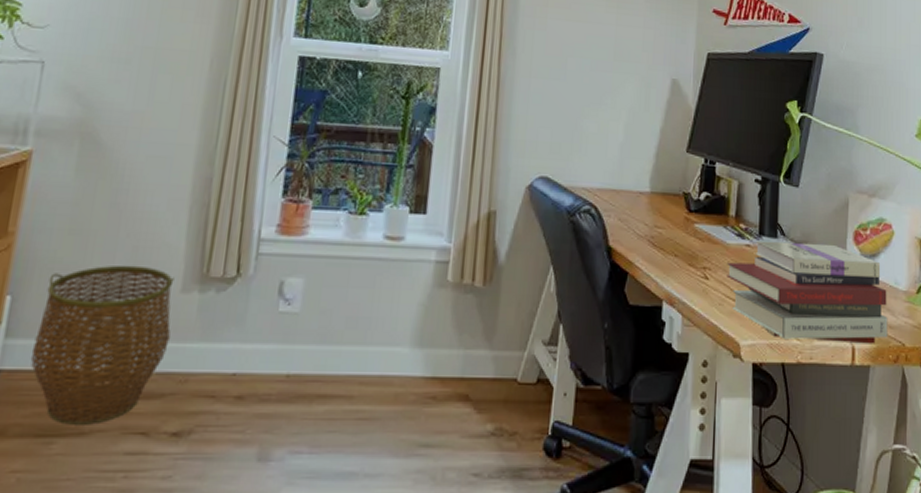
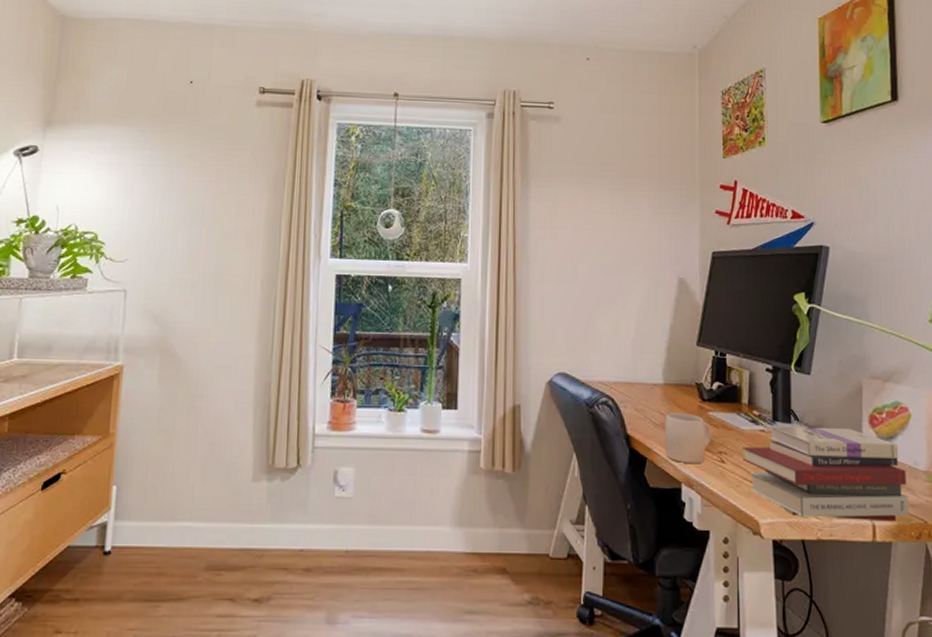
basket: present [30,265,174,425] -> none [135,459,247,592]
mug: none [647,223,696,280] -> present [664,412,711,464]

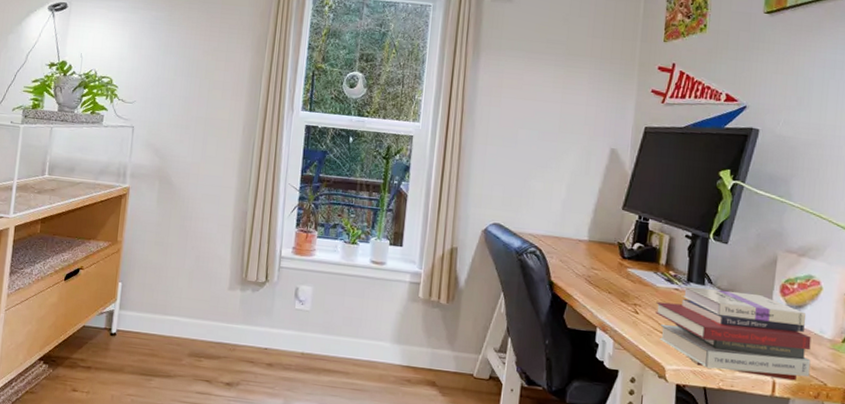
mug: present [664,412,711,464] -> none [584,266,628,312]

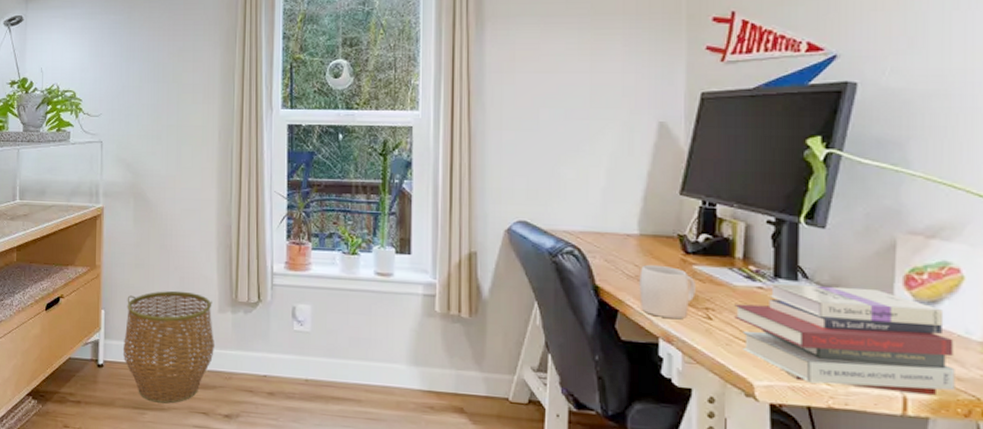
basket: none [135,267,224,371] -> present [122,290,216,404]
mug: none [584,266,628,312] -> present [639,264,696,319]

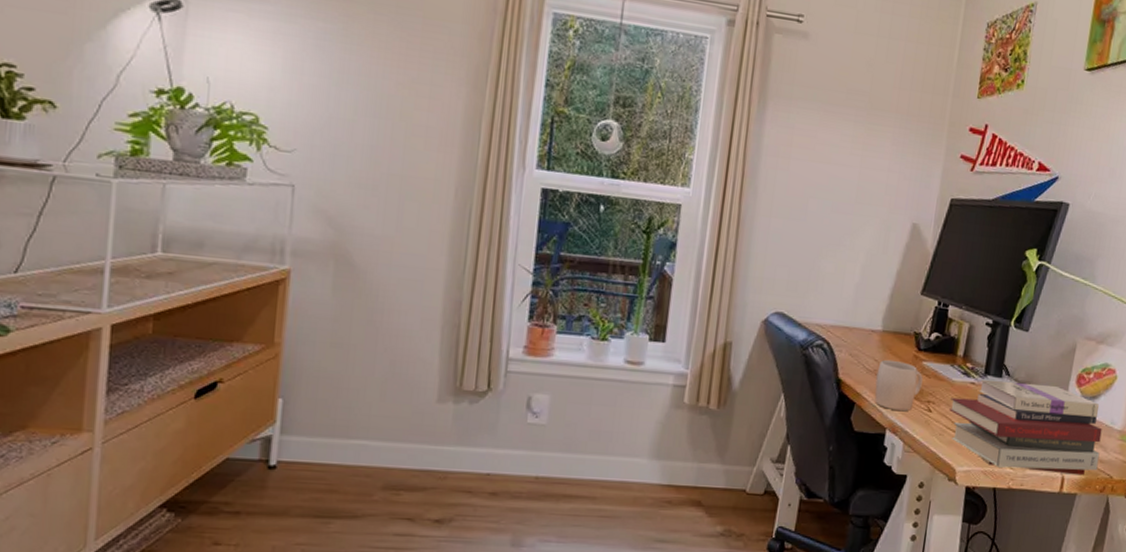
basket: present [122,290,216,404] -> none [304,376,430,510]

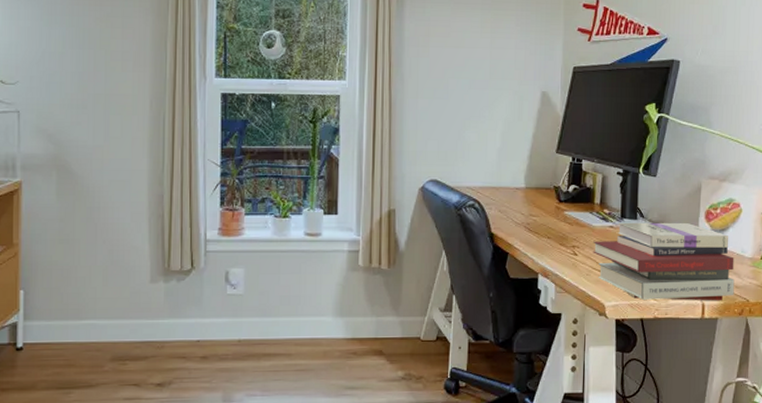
mug: present [874,359,923,412] -> none [524,212,566,257]

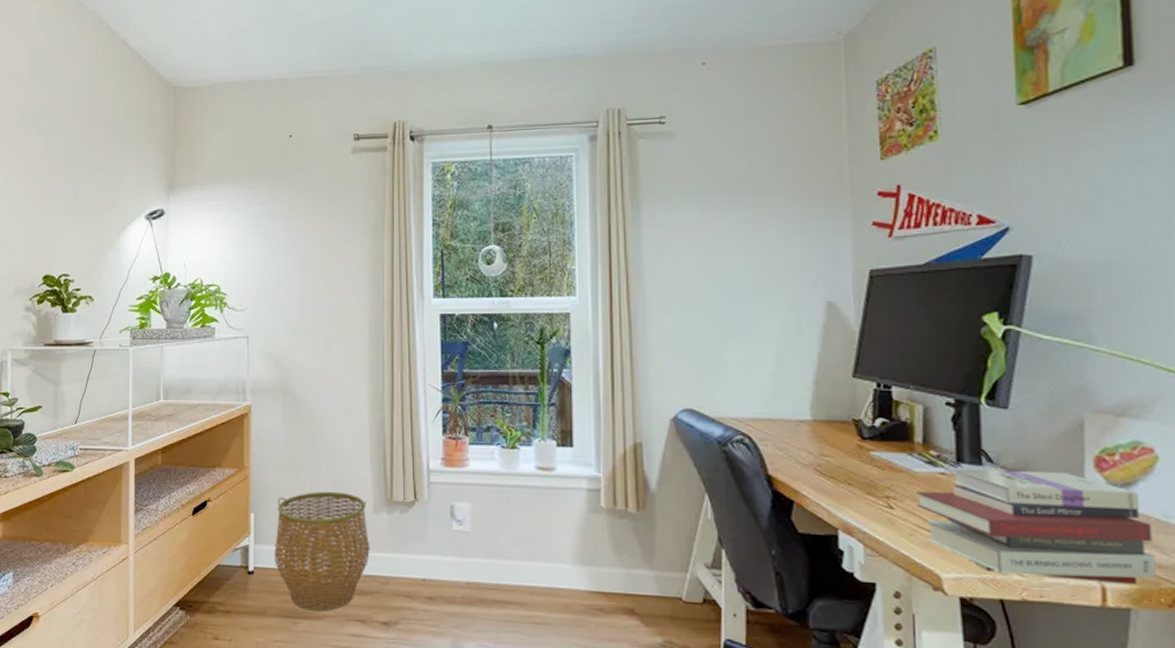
basket: none [45,264,147,380] -> present [274,491,371,612]

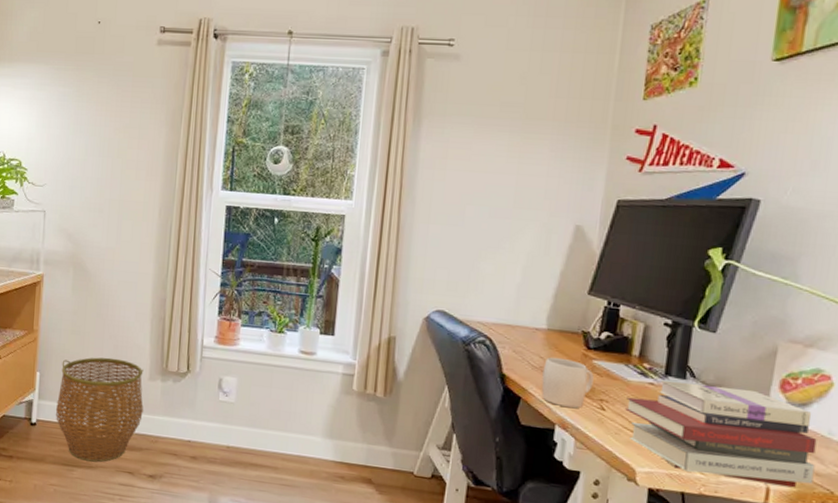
mug: none [814,451,875,509] -> present [541,357,594,408]

